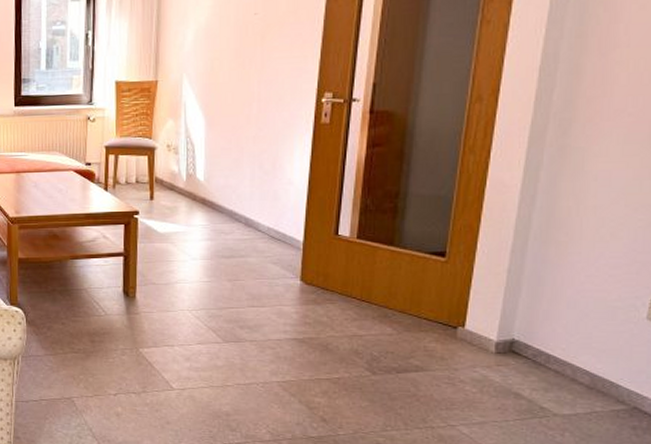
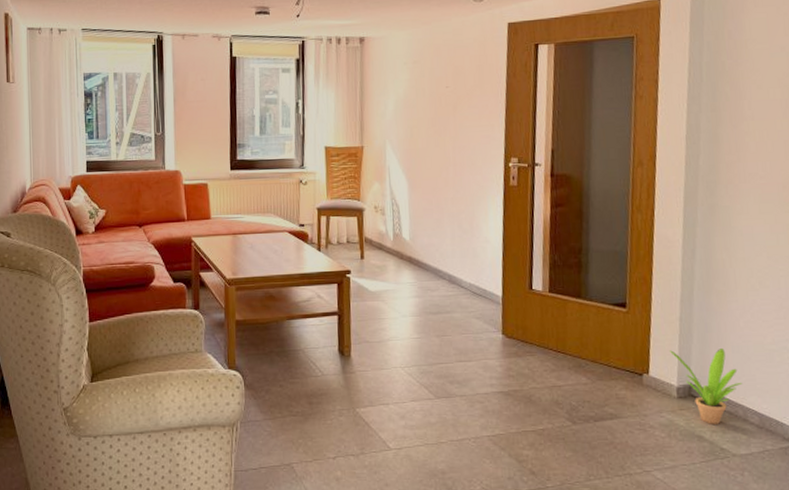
potted plant: none [492,302,575,382] -> present [670,347,743,424]

